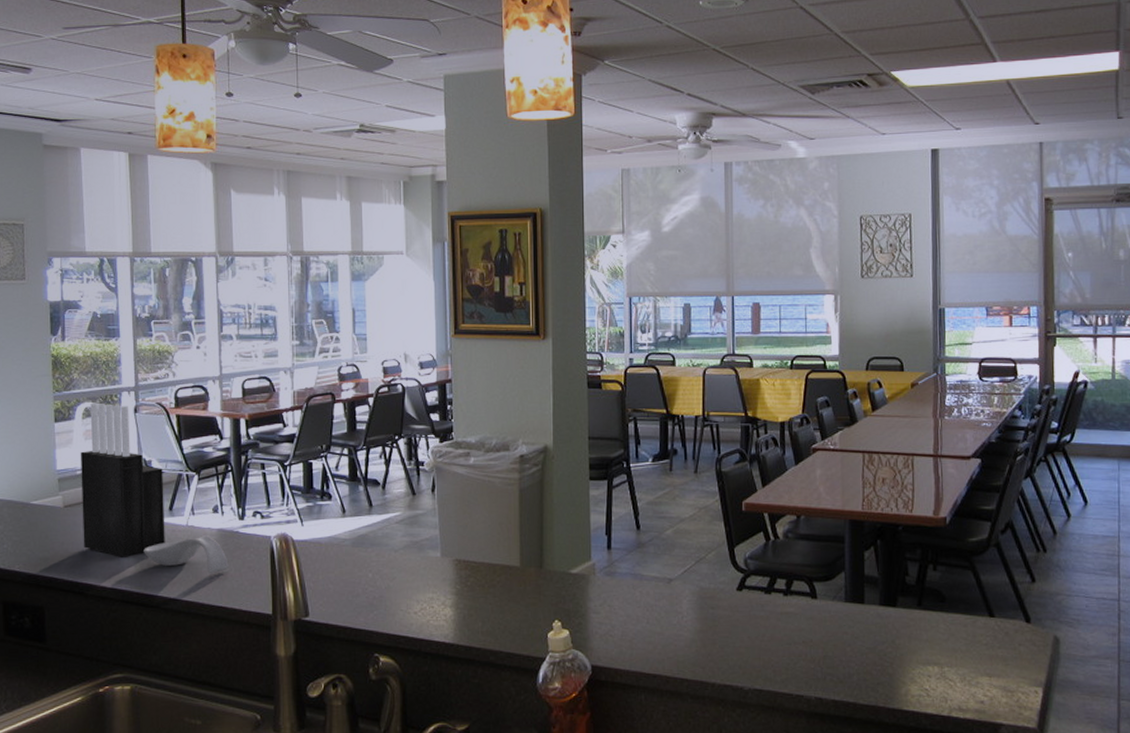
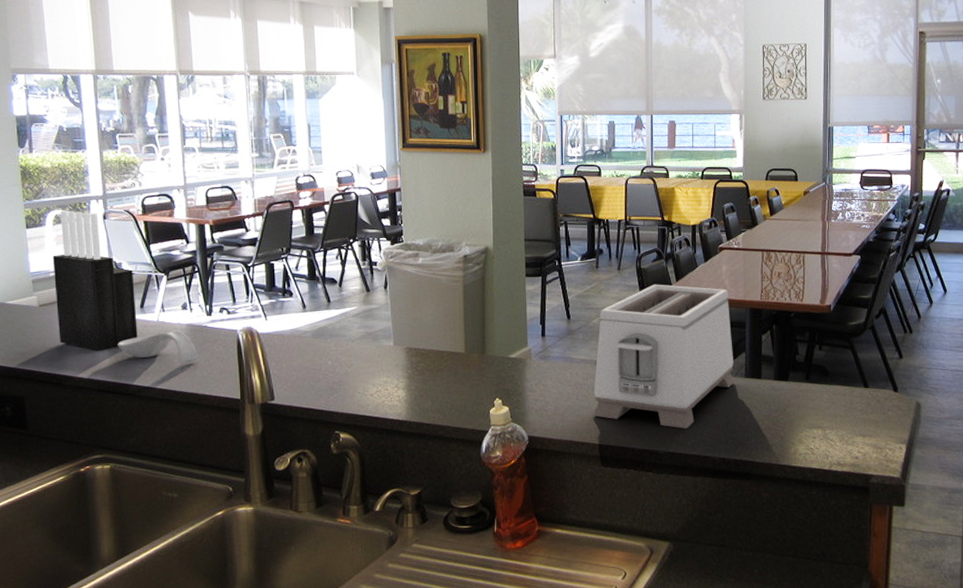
toaster: none [666,490,833,661] -> present [593,284,735,429]

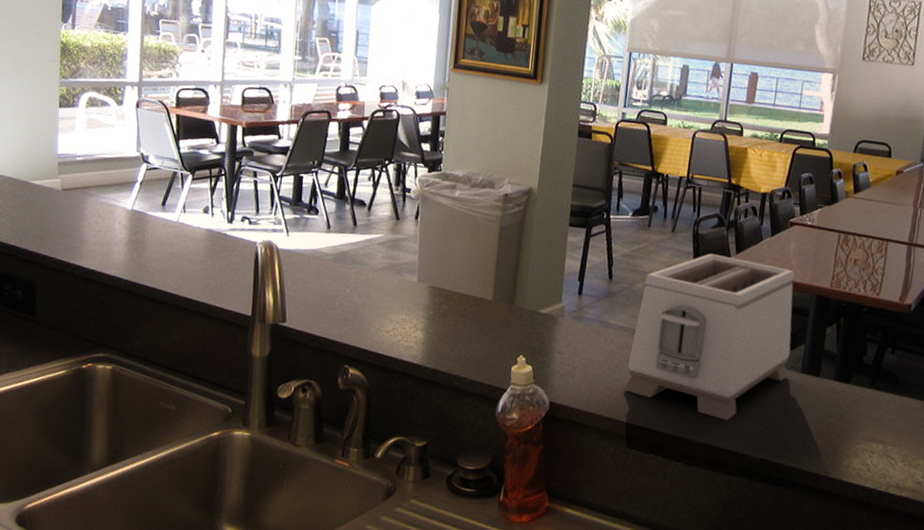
knife block: present [52,210,138,351] -> none [77,93,159,245]
spoon rest: present [117,329,199,365] -> none [134,232,214,271]

